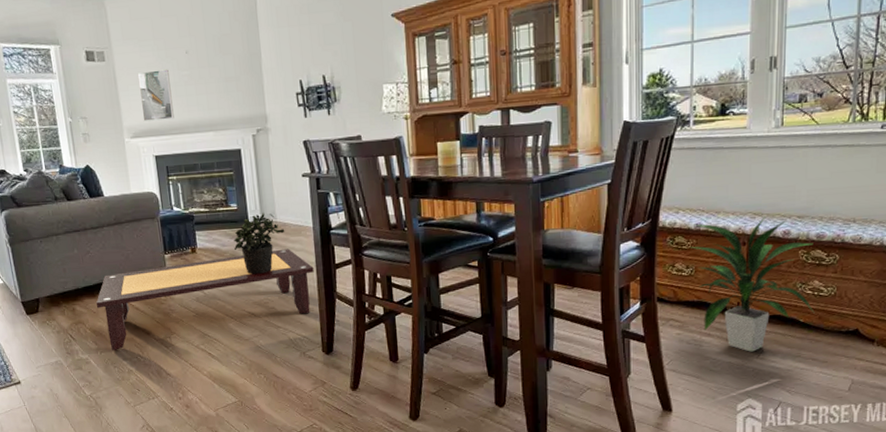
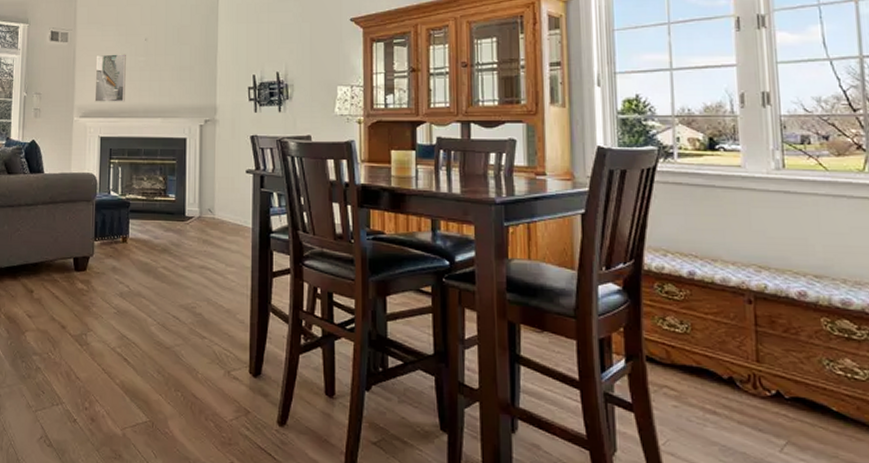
coffee table: present [96,248,314,351] -> none [15,248,249,342]
potted plant: present [233,213,285,275] -> none [166,207,222,274]
indoor plant: present [691,216,815,352] -> none [684,271,851,443]

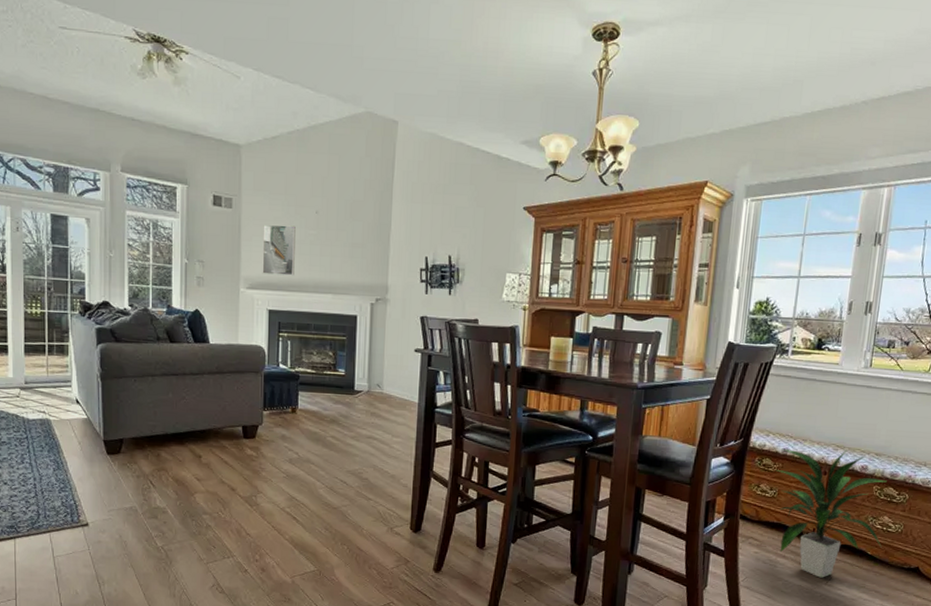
indoor plant: none [684,271,851,443] -> present [776,448,887,578]

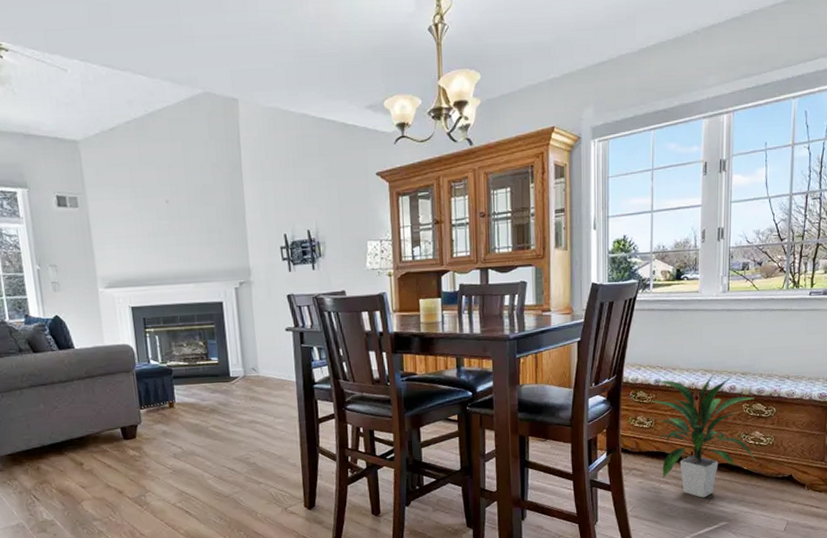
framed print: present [262,225,296,276] -> none [113,218,153,271]

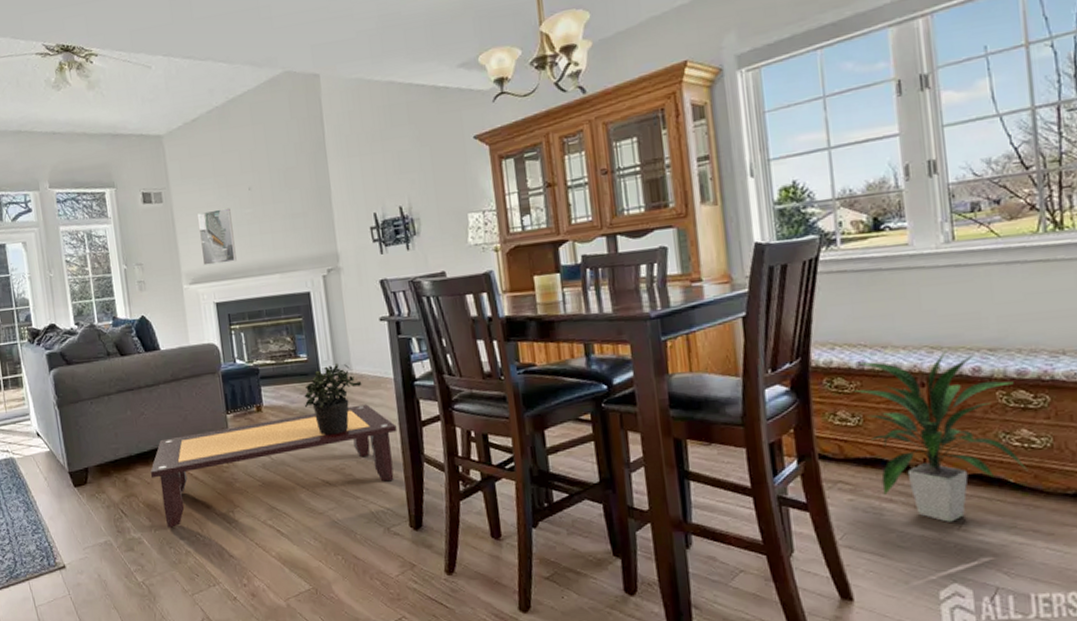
coffee table: none [63,403,297,511] -> present [150,404,397,528]
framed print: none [113,218,153,271] -> present [197,208,237,266]
potted plant: none [214,367,268,430] -> present [304,363,362,436]

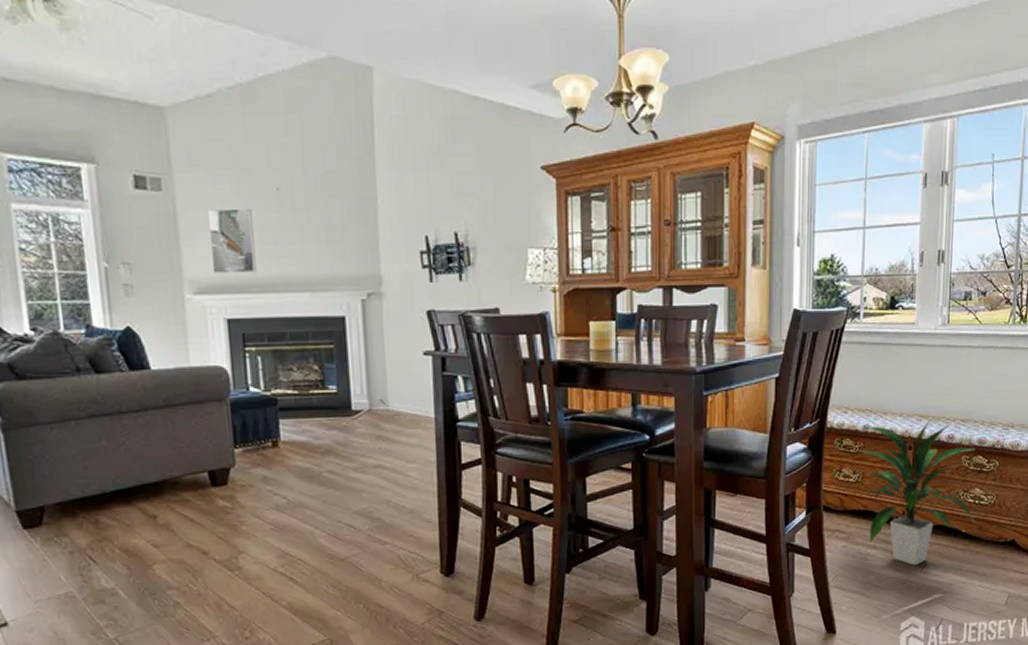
coffee table: present [150,404,397,528] -> none [130,444,434,577]
potted plant: present [304,363,362,436] -> none [330,398,399,476]

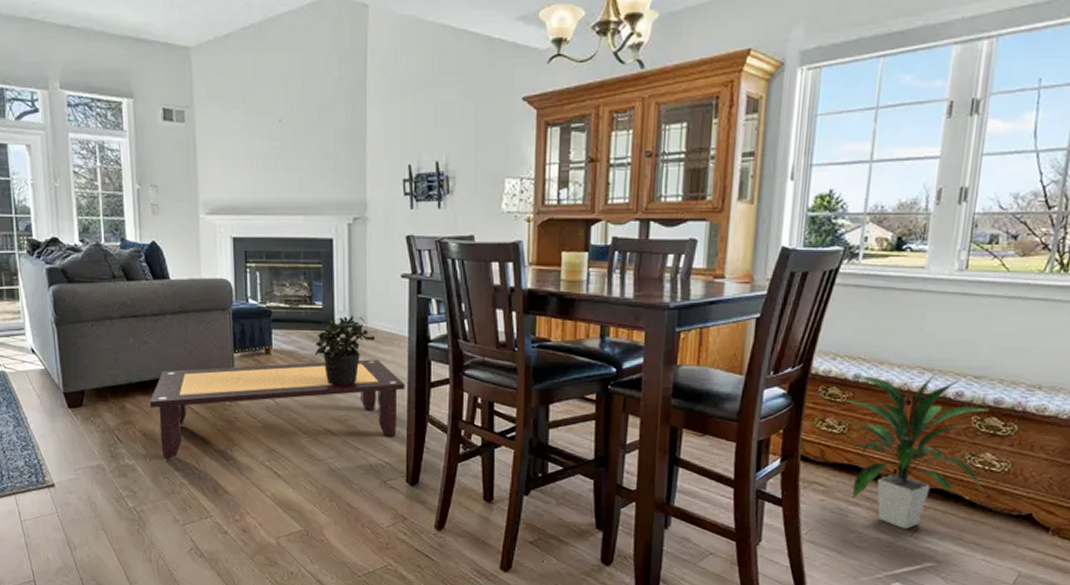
coffee table: none [130,444,434,577] -> present [149,359,405,459]
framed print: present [207,208,257,274] -> none [220,138,259,197]
potted plant: none [330,398,399,476] -> present [314,315,376,386]

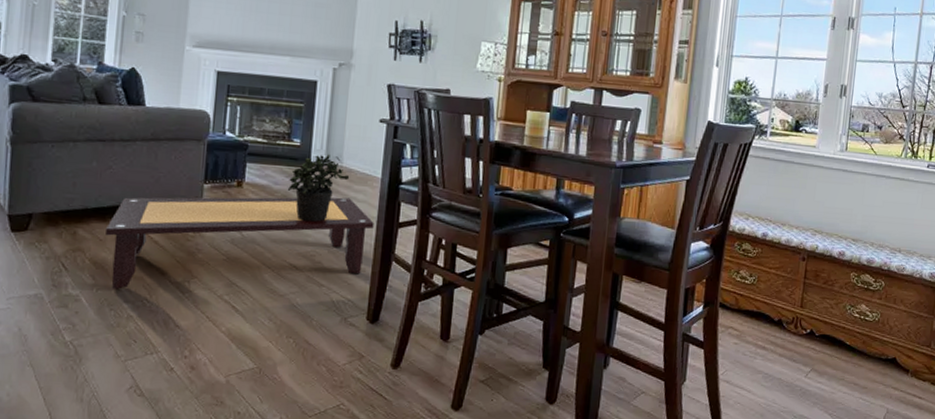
indoor plant: present [846,373,989,529] -> none [756,232,864,370]

